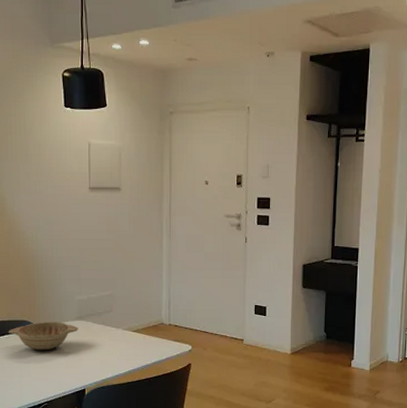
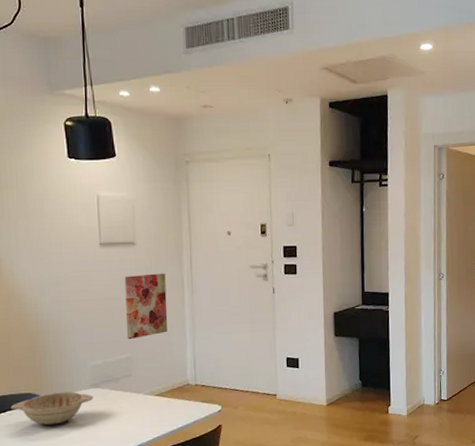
wall art: none [109,218,147,279] -> present [124,273,168,340]

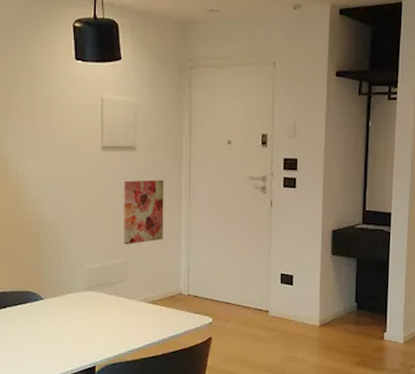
decorative bowl: present [10,391,94,426] -> none [10,293,89,324]

